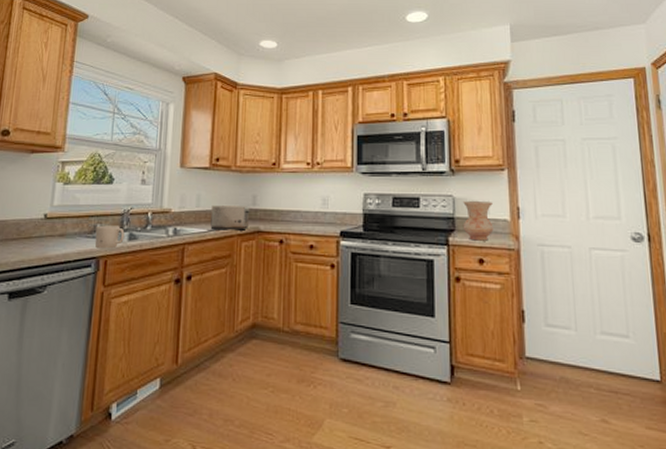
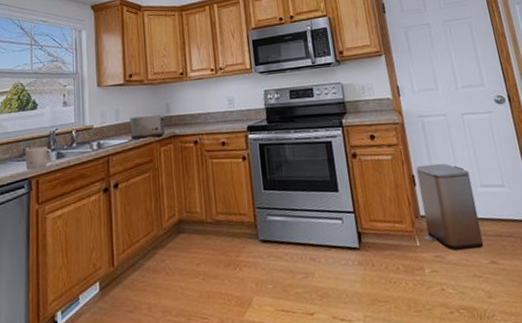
ceramic jug: present [463,200,494,241] -> none [350,84,380,120]
pedal bin: none [527,300,596,402] -> present [416,163,484,250]

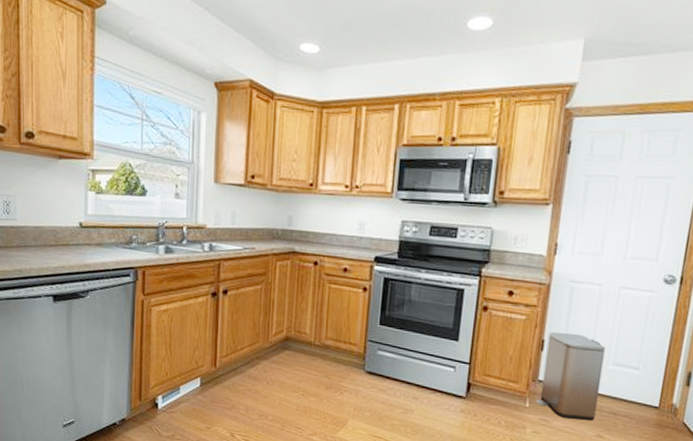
mug: present [25,146,52,170] -> none [132,237,161,261]
toaster: present [130,113,166,140] -> none [246,222,286,251]

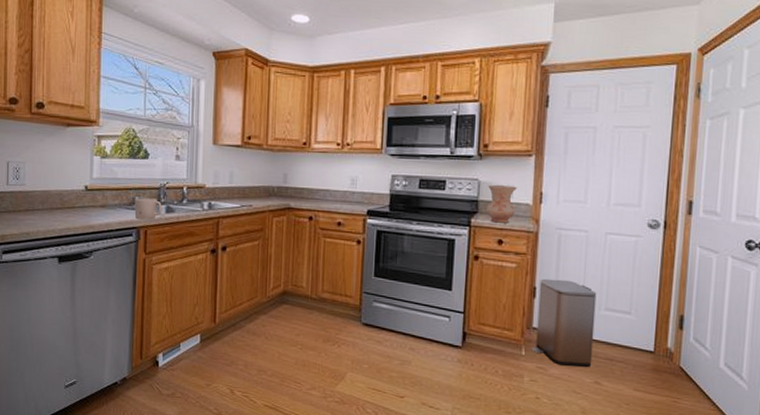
mug: none [132,237,161,261] -> present [134,198,162,220]
ceramic jug: none [497,233,531,274] -> present [485,184,517,223]

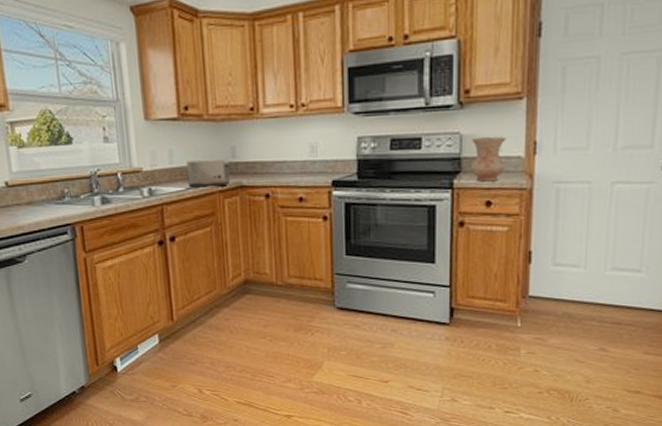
mug: present [134,198,162,220] -> none [64,189,97,215]
toaster: none [243,181,281,207] -> present [186,158,231,188]
pedal bin: present [531,278,597,367] -> none [528,240,602,334]

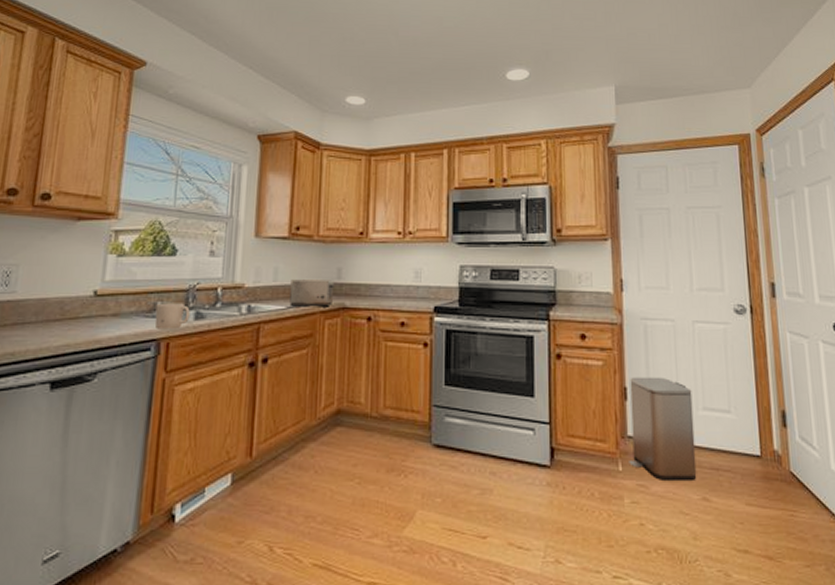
mug: none [64,189,97,215] -> present [154,303,190,330]
ceramic jug: present [470,136,506,182] -> none [564,272,596,315]
pedal bin: none [528,240,602,334] -> present [629,377,697,480]

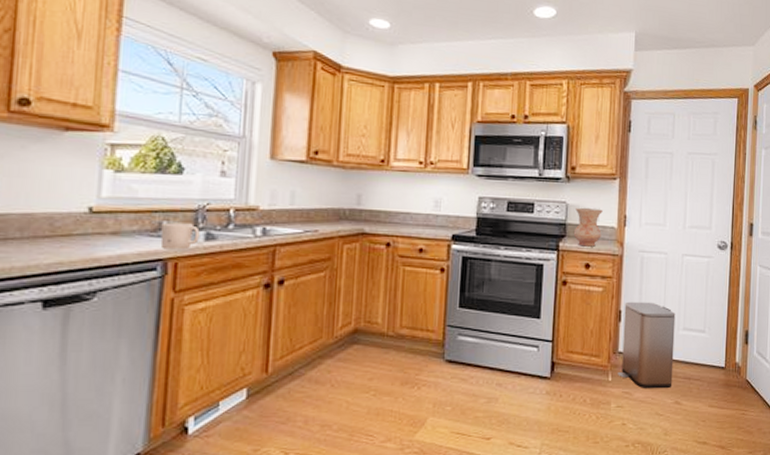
toaster: present [289,278,335,307] -> none [307,202,354,232]
ceramic jug: none [564,272,596,315] -> present [573,207,603,247]

